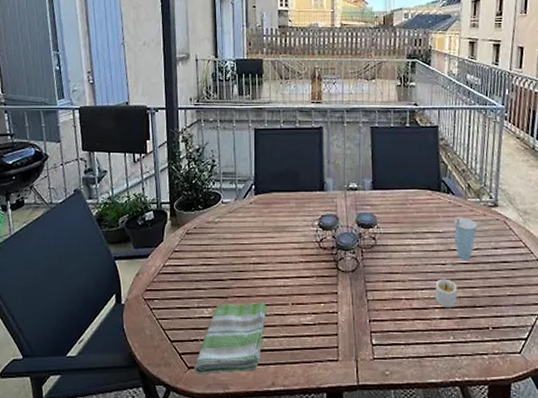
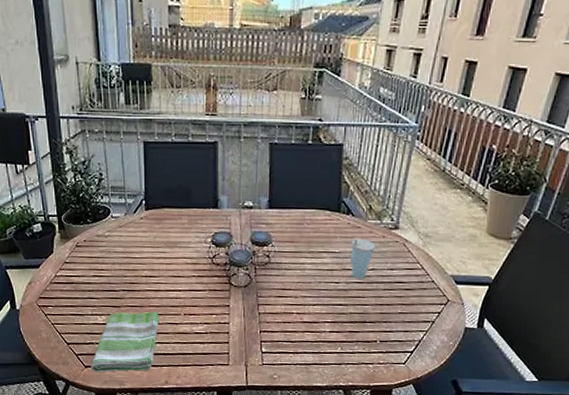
candle: present [435,279,458,307] -> none [326,296,349,322]

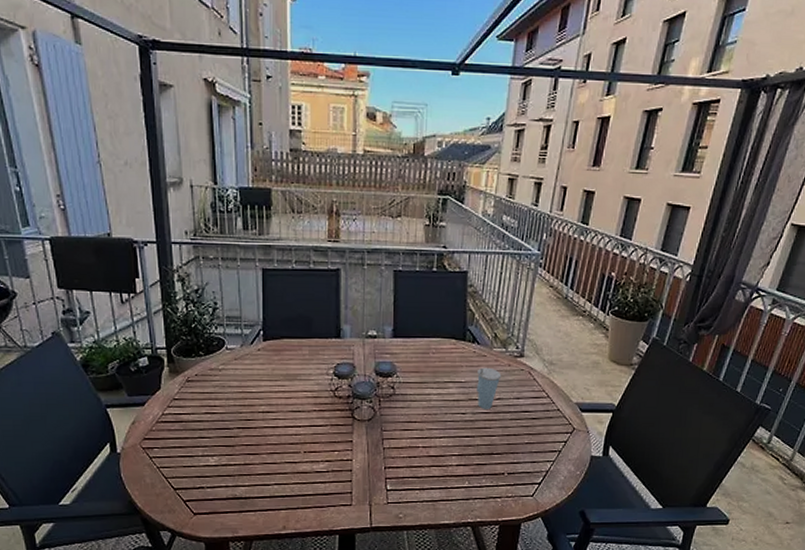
dish towel: present [91,311,160,373] -> none [200,450,278,520]

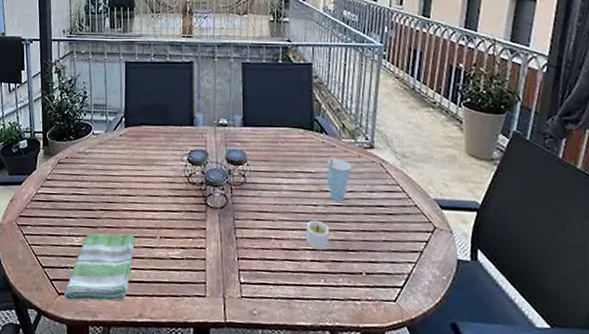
dish towel: none [200,450,278,520] -> present [64,233,136,301]
candle: none [453,427,476,455] -> present [306,220,330,250]

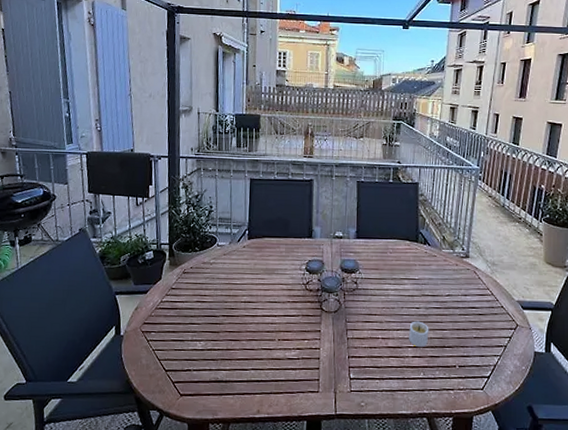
dish towel: present [64,233,136,301] -> none [186,337,255,401]
cup: present [327,158,352,202] -> none [429,266,450,305]

